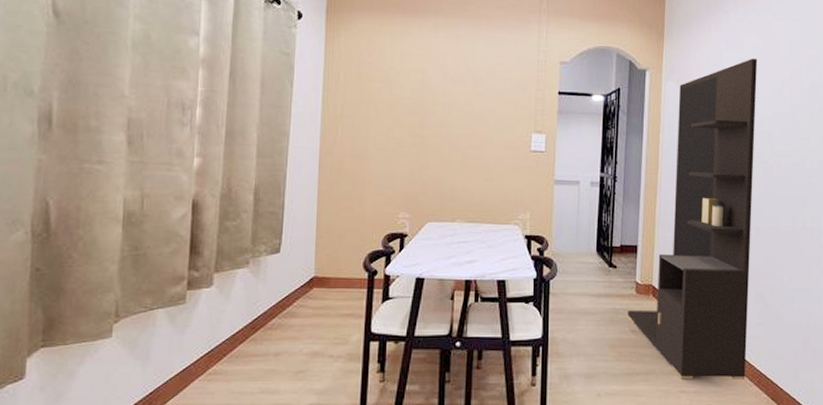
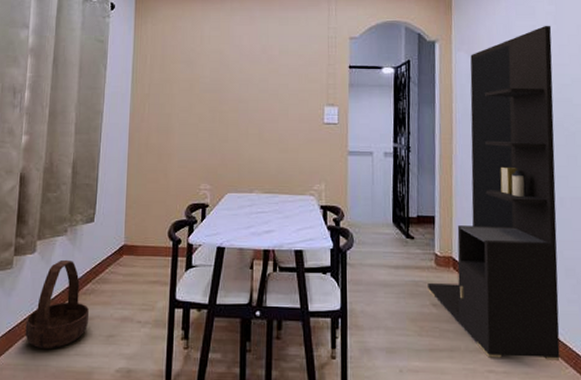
basket: none [202,293,276,388] -> present [25,259,90,350]

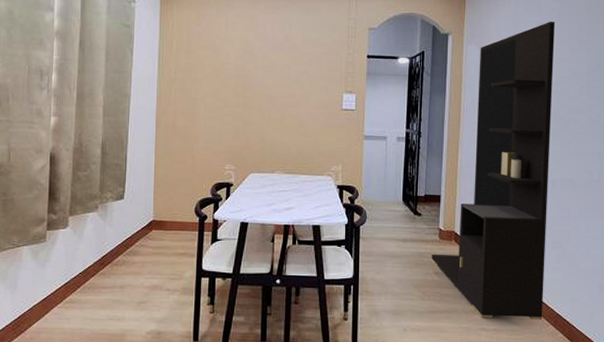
basket: present [25,259,90,350] -> none [60,233,121,315]

